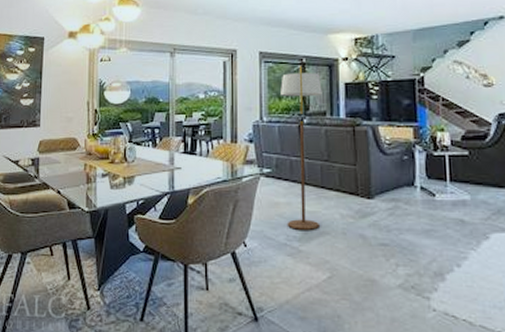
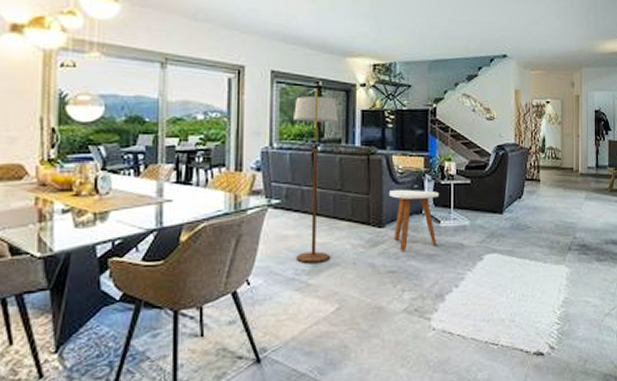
side table: none [377,160,432,224] -> present [389,189,439,251]

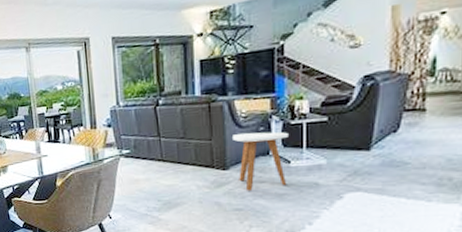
floor lamp: present [294,89,338,263] -> none [135,47,177,202]

